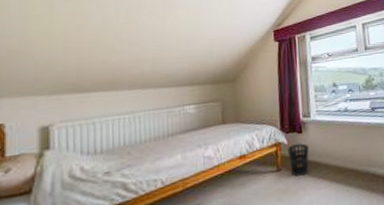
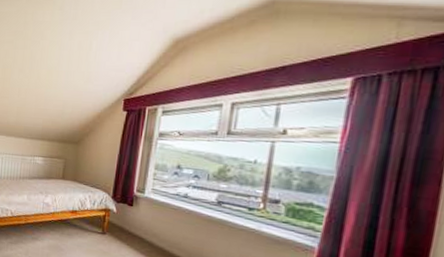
wastebasket: present [287,143,309,177] -> none [114,214,137,246]

